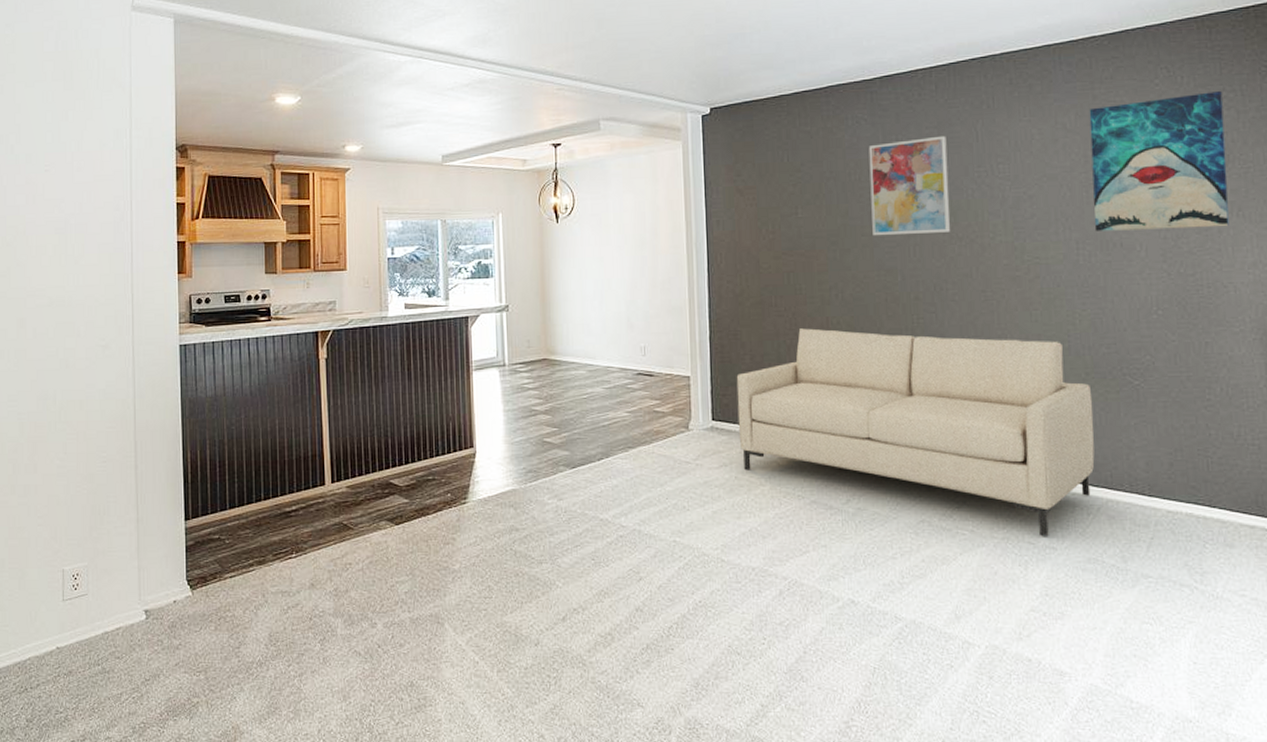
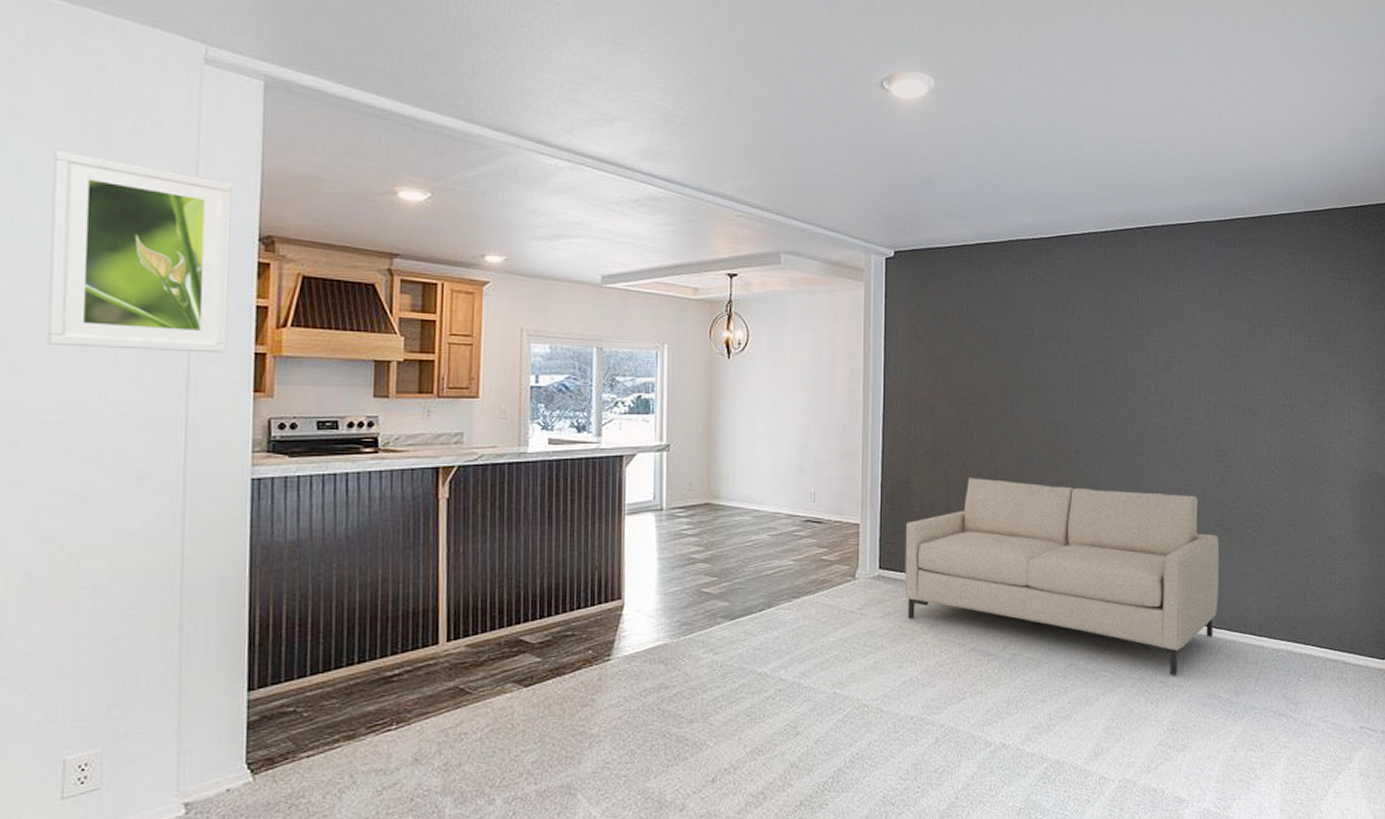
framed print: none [36,92,158,245] -> present [47,150,232,354]
wall art: present [868,135,950,236] -> none [1041,298,1111,391]
wall art: present [1089,91,1229,231] -> none [1229,278,1334,398]

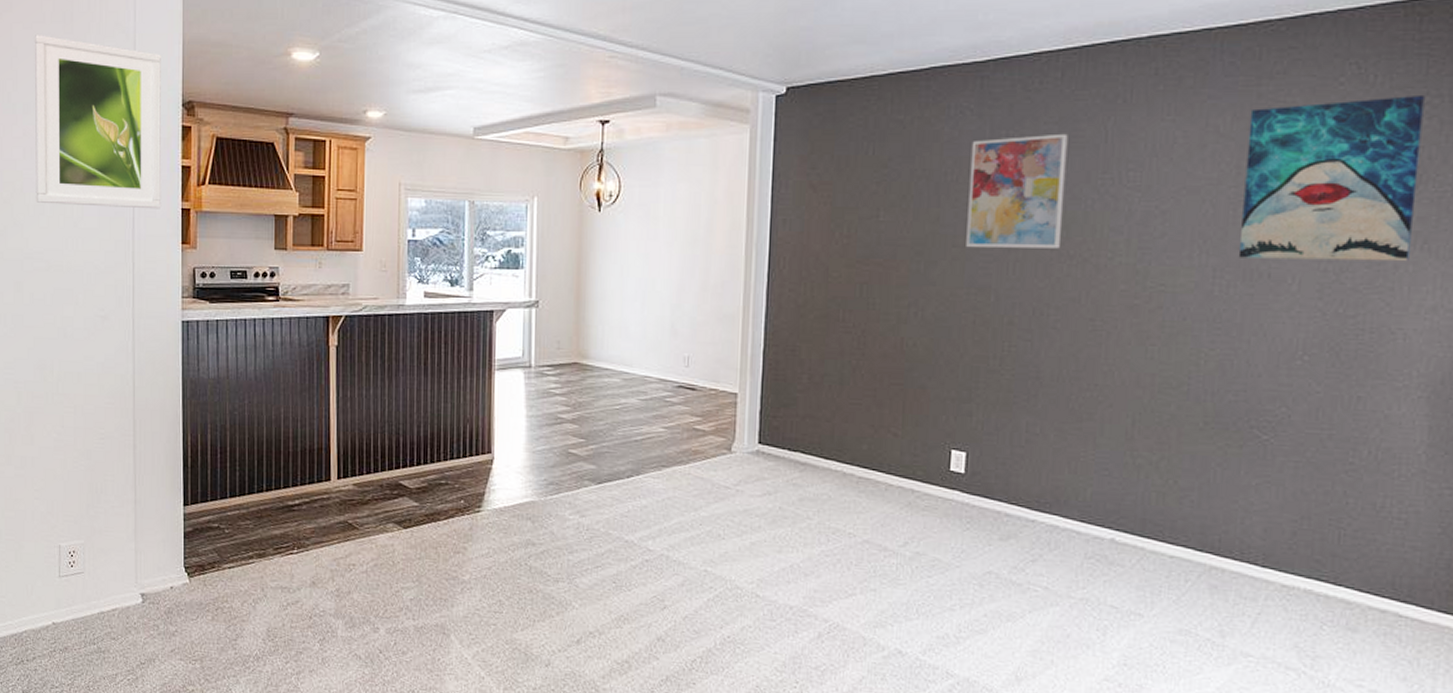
sofa: present [904,478,1219,675] -> none [787,348,1209,601]
wall art: none [1041,298,1111,391] -> present [966,133,1068,249]
wall art: none [1229,278,1334,398] -> present [1238,96,1424,262]

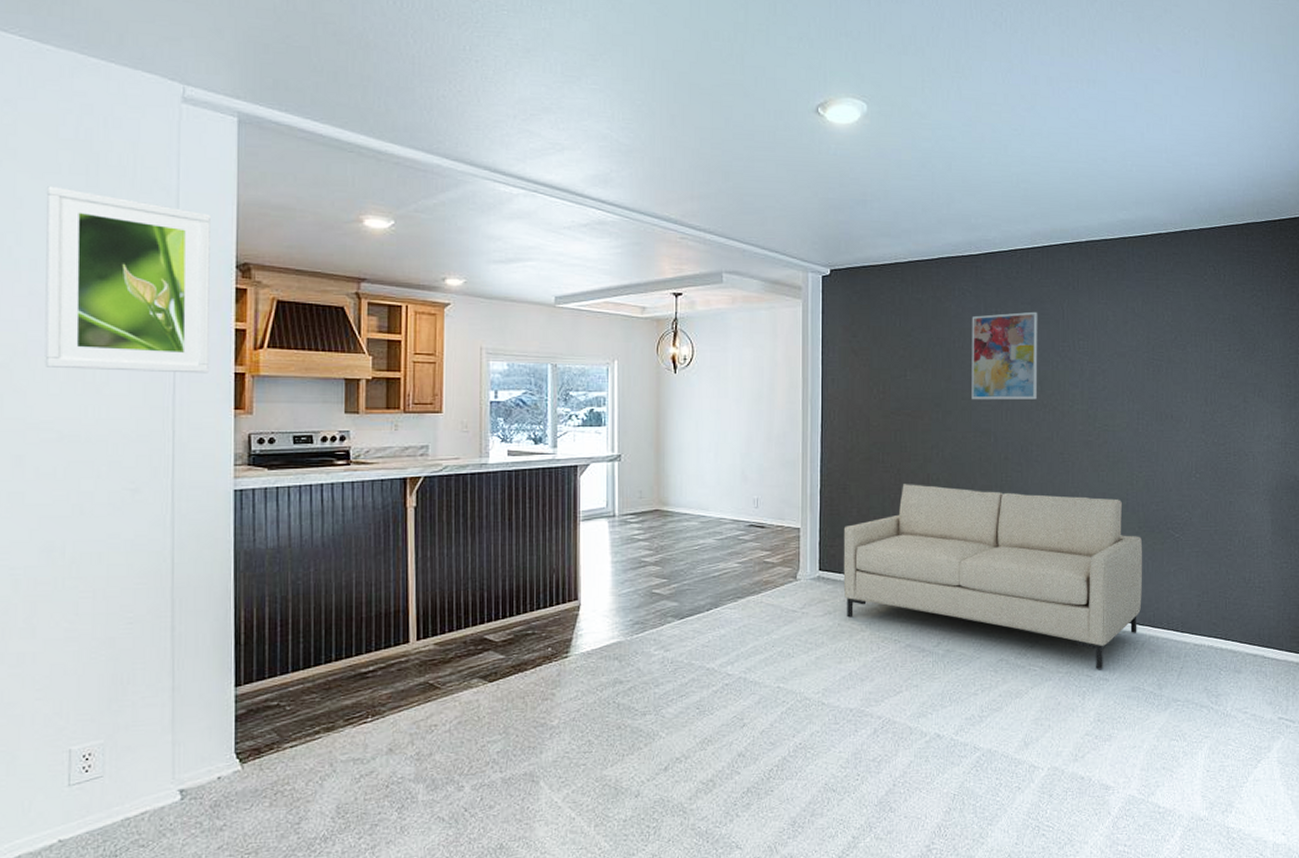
sofa: none [787,348,1209,601] -> present [843,484,1143,669]
wall art: present [1238,96,1424,262] -> none [1152,290,1253,405]

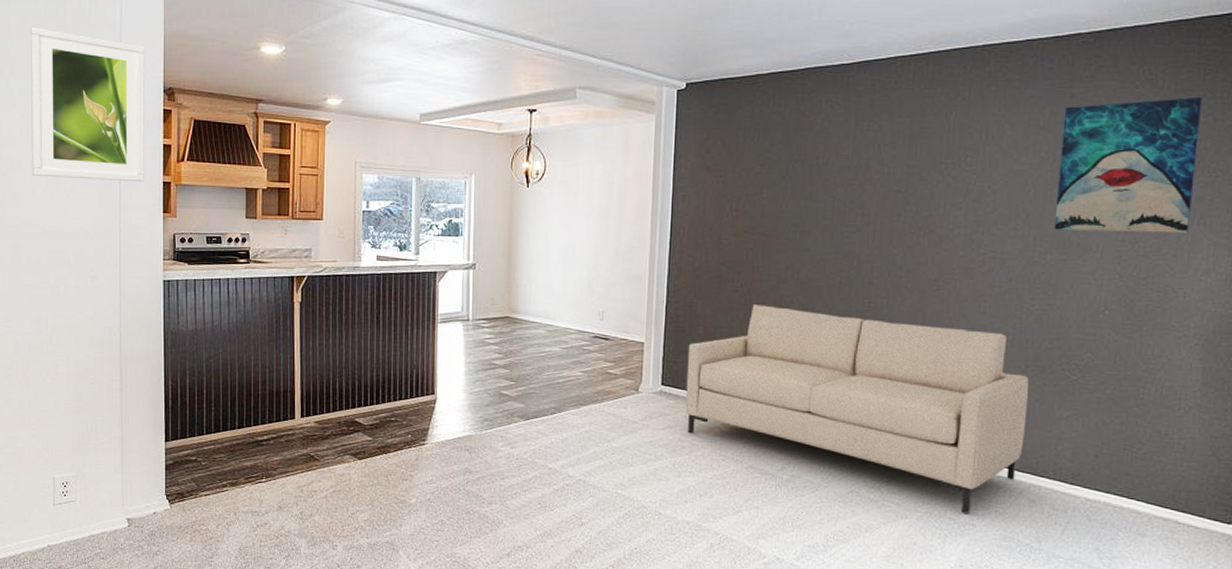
wall art: present [971,311,1038,400] -> none [834,125,918,221]
wall art: none [1152,290,1253,405] -> present [1054,97,1202,234]

